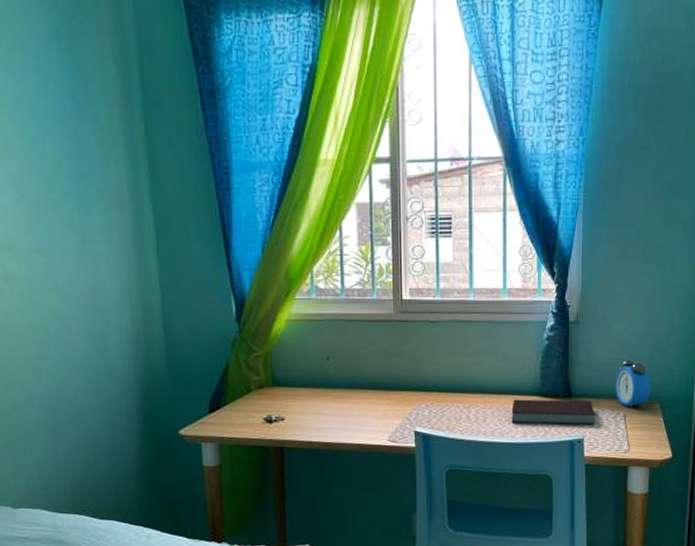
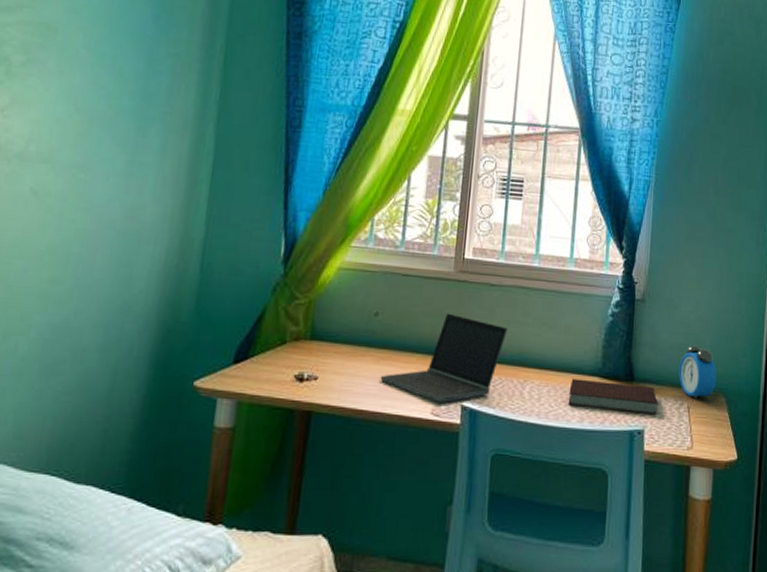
laptop computer: none [339,351,450,431] -> present [380,313,508,403]

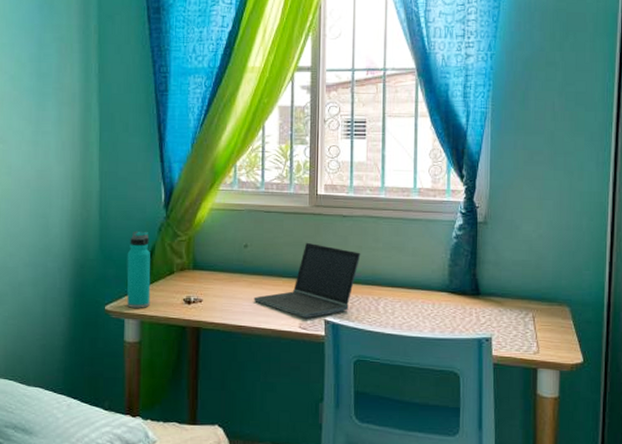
water bottle: none [222,289,260,385] -> present [126,231,151,308]
notebook: present [568,378,658,415] -> none [419,294,503,324]
alarm clock: present [679,345,717,400] -> none [523,261,561,310]

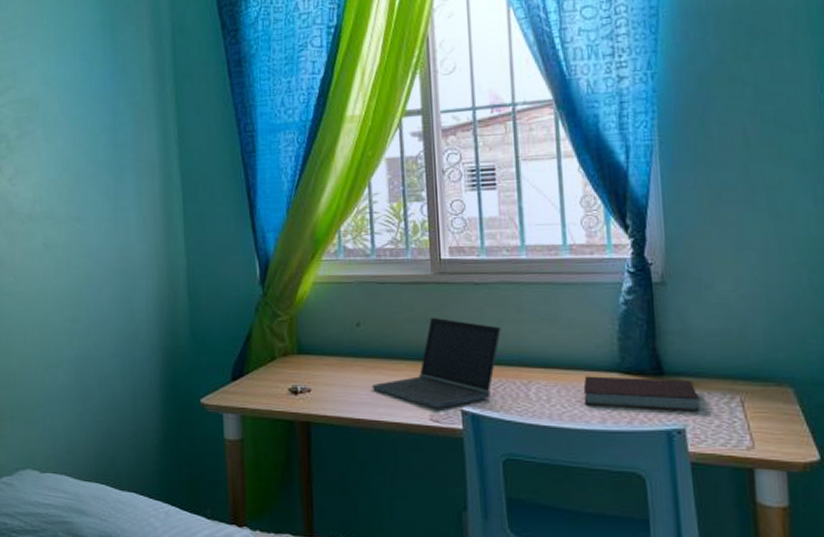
water bottle: present [126,231,151,308] -> none [221,312,251,400]
notebook: none [419,294,503,324] -> present [583,376,700,411]

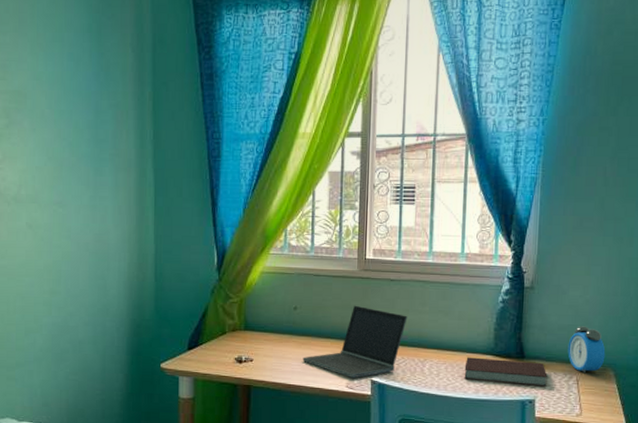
alarm clock: none [722,329,778,392] -> present [567,326,606,374]

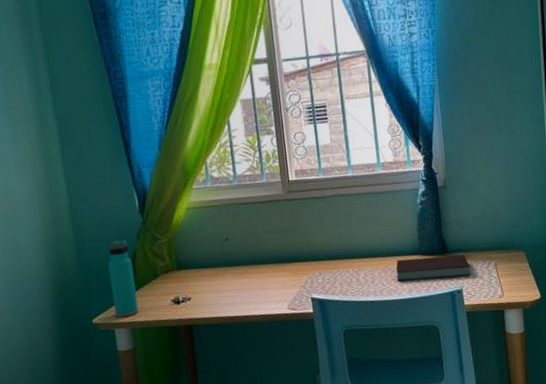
water bottle: none [181,292,204,366] -> present [108,240,139,317]
laptop computer: present [302,305,408,379] -> none [241,227,337,300]
alarm clock: present [567,326,606,374] -> none [483,214,516,258]

